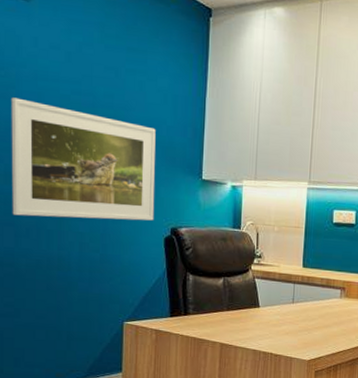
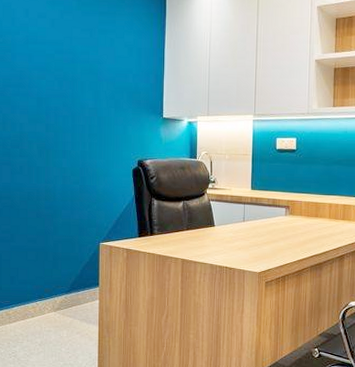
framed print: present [11,97,156,221] -> none [8,59,124,156]

